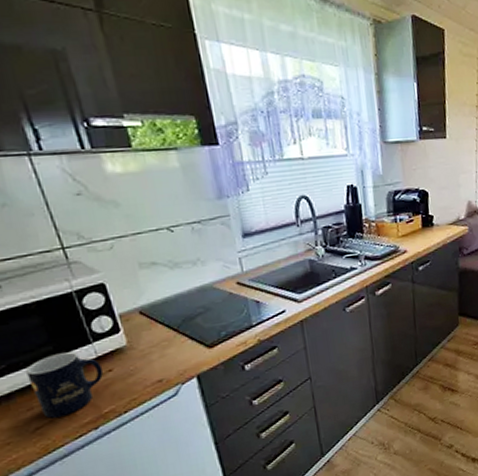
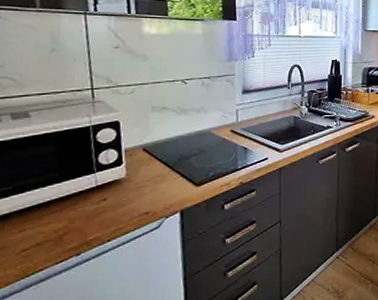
mug: present [26,351,104,419] -> none [29,179,99,241]

